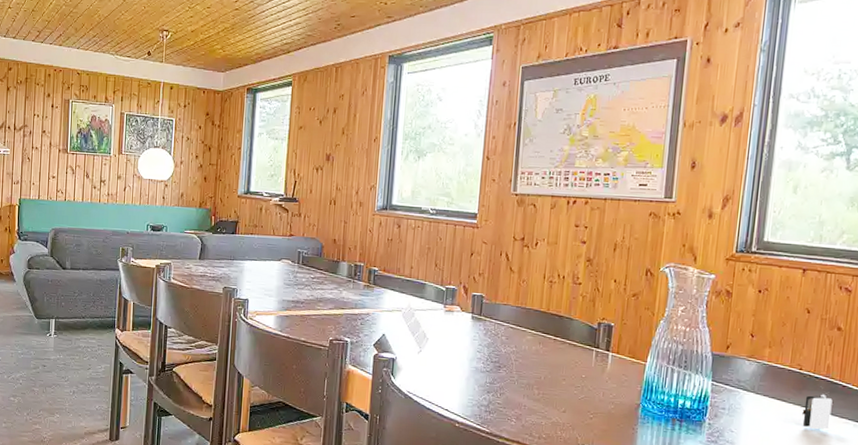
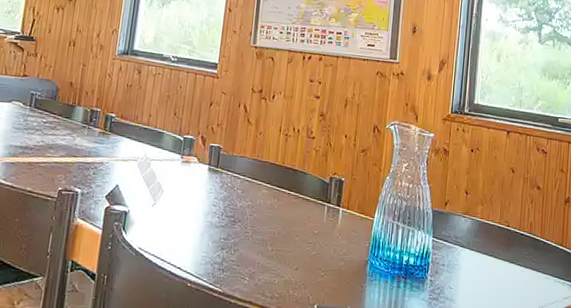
candle: present [802,394,833,430] -> none [511,250,536,286]

